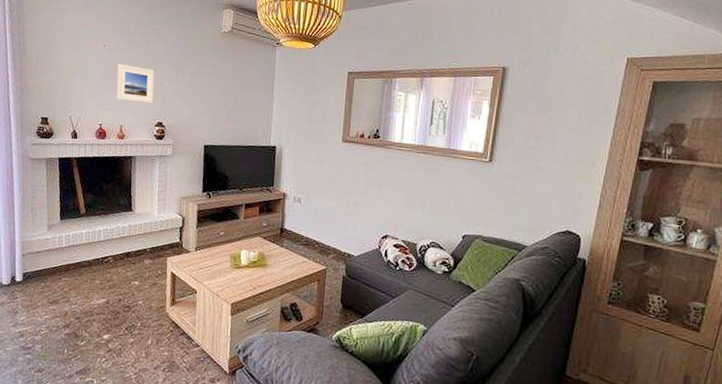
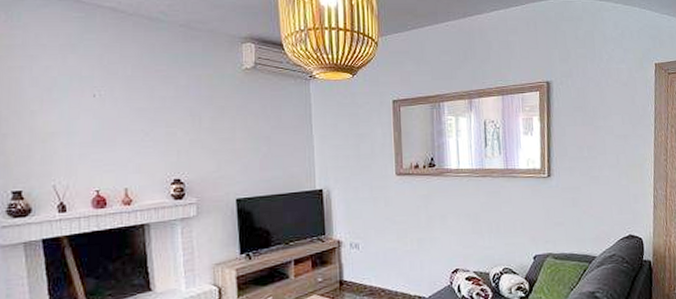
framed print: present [116,63,155,104] -> none [114,115,166,159]

